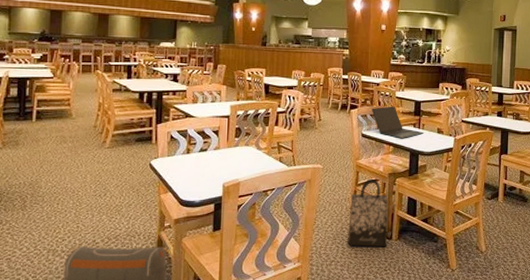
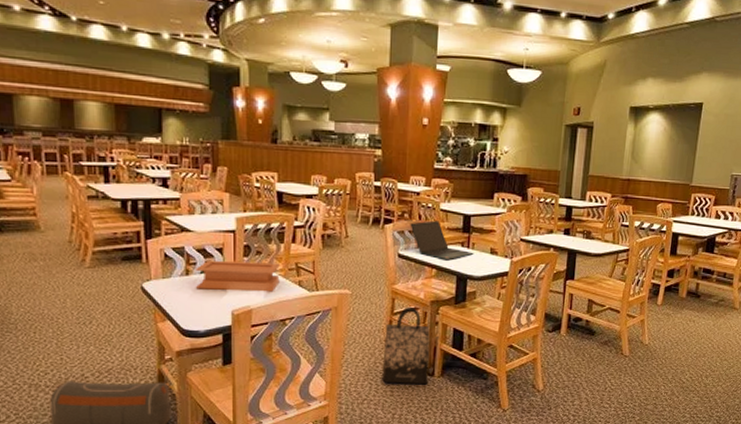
tray: none [195,140,264,167] -> present [196,260,280,292]

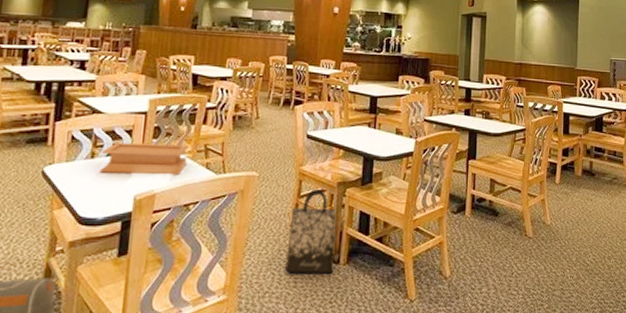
laptop: present [410,220,474,261] -> none [319,102,380,141]

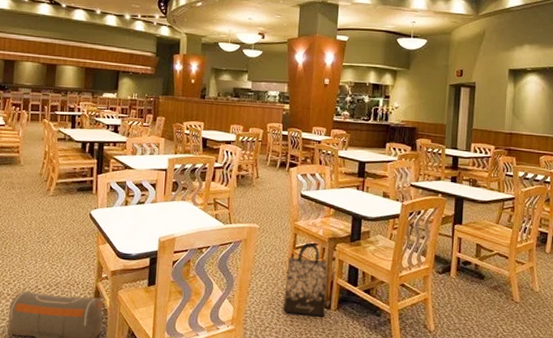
tray: present [100,142,189,175] -> none [132,193,201,223]

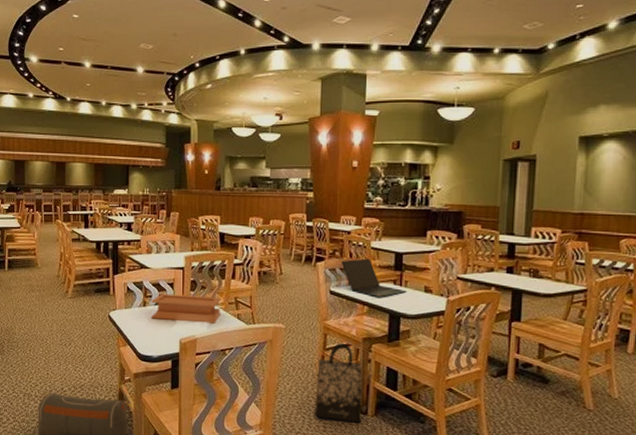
tray: none [132,193,201,223] -> present [151,293,221,324]
laptop: none [311,165,368,202] -> present [341,258,407,298]

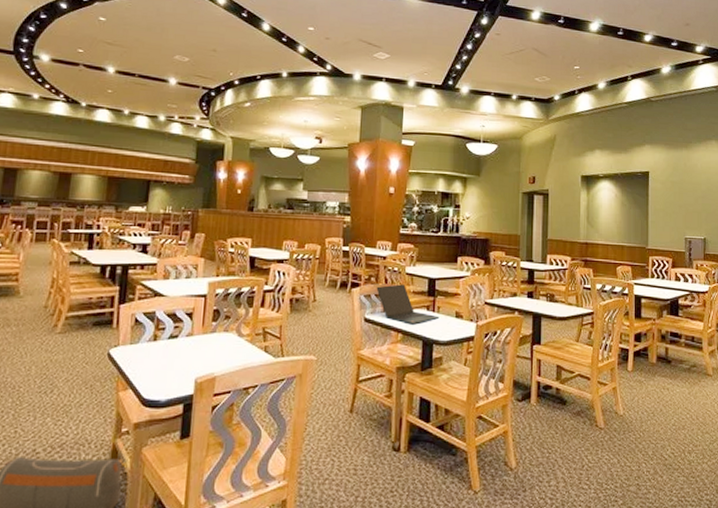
tray: present [151,293,221,324] -> none [162,325,247,358]
shopping bag: present [315,342,362,423] -> none [345,373,396,462]

